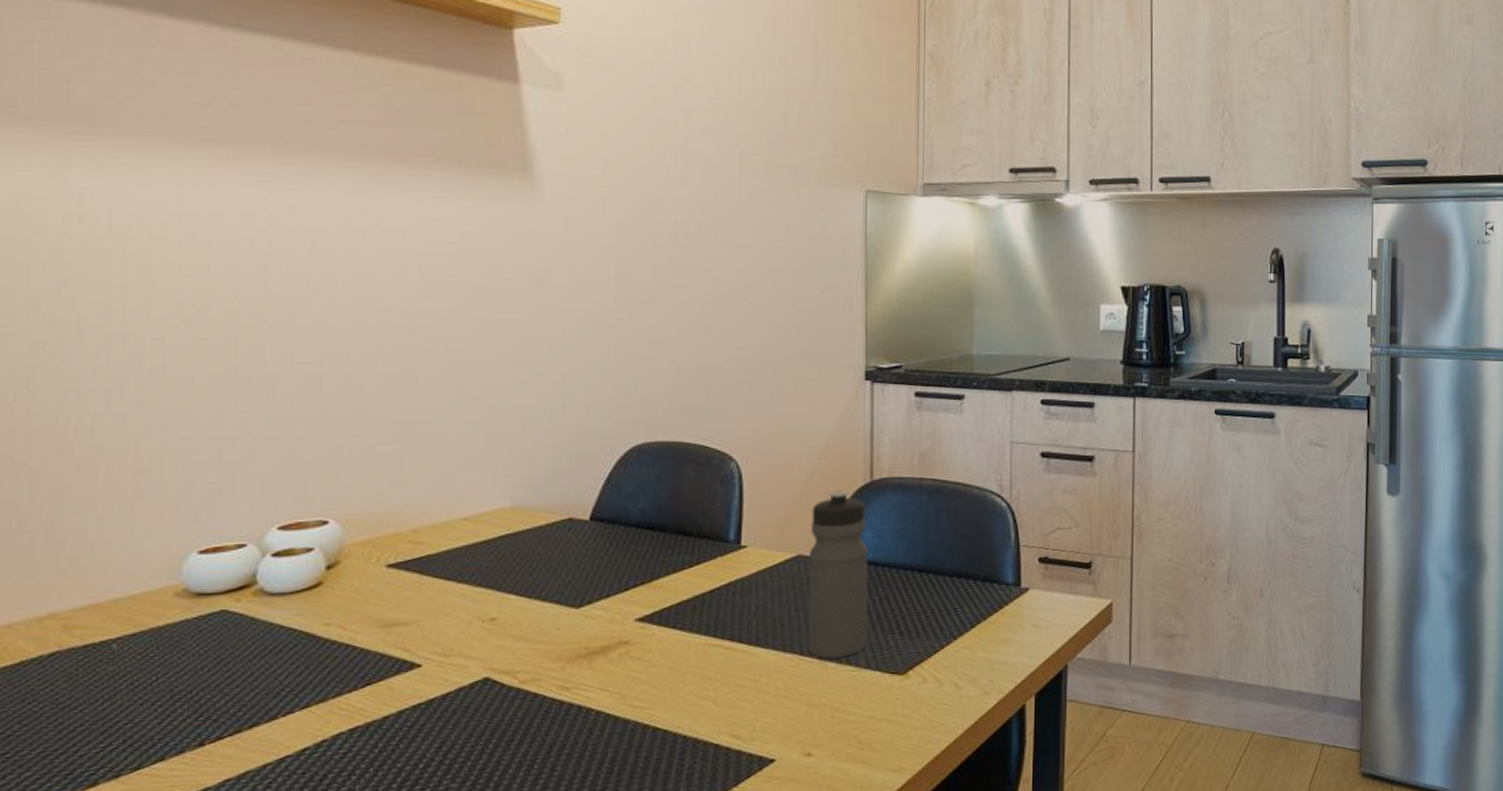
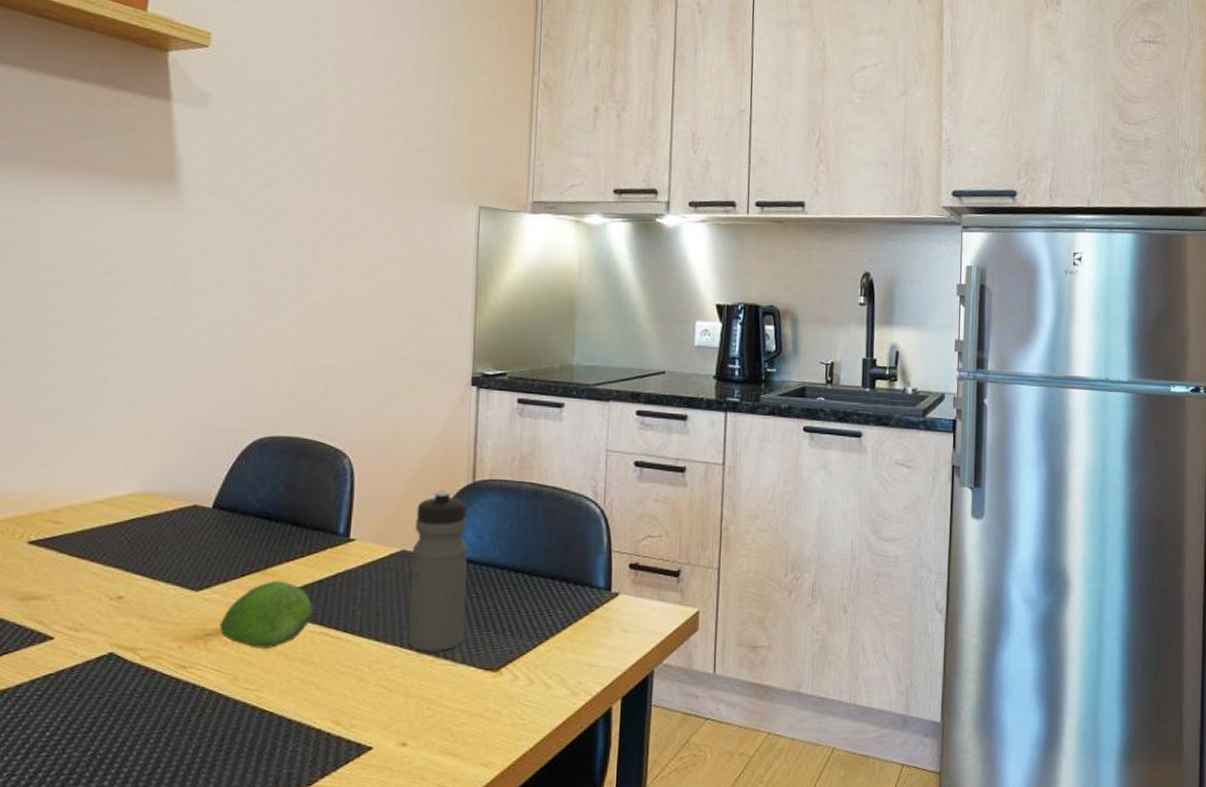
fruit: none [604,593,705,665] -> present [219,581,313,648]

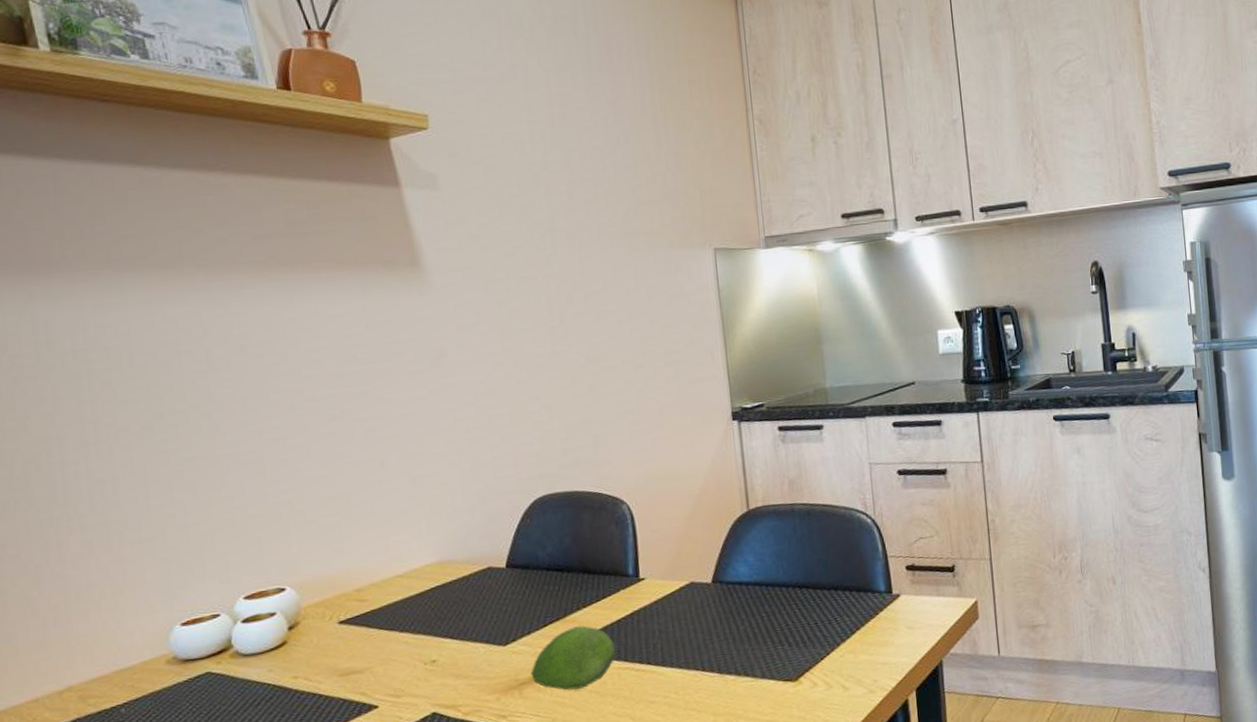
water bottle: present [408,490,467,652] -> none [698,520,761,672]

